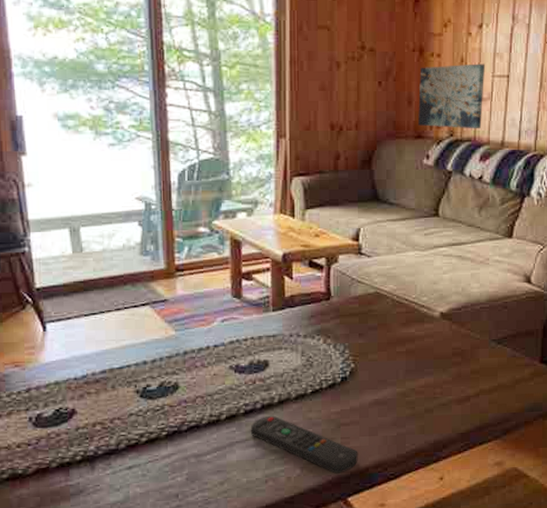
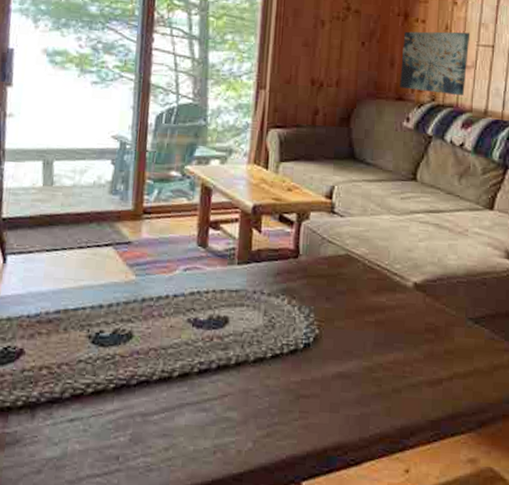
remote control: present [250,415,358,474] -> none [202,378,317,452]

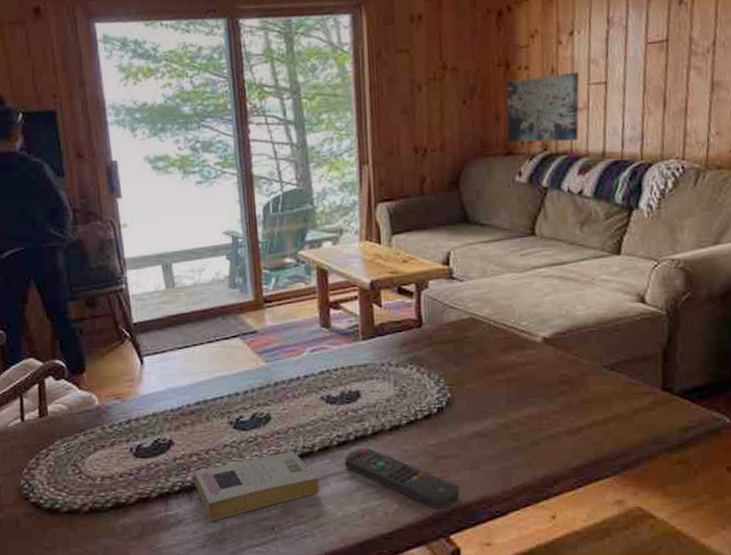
book: none [40,374,173,445] -> present [194,451,319,522]
remote control: none [202,378,317,452] -> present [344,447,460,509]

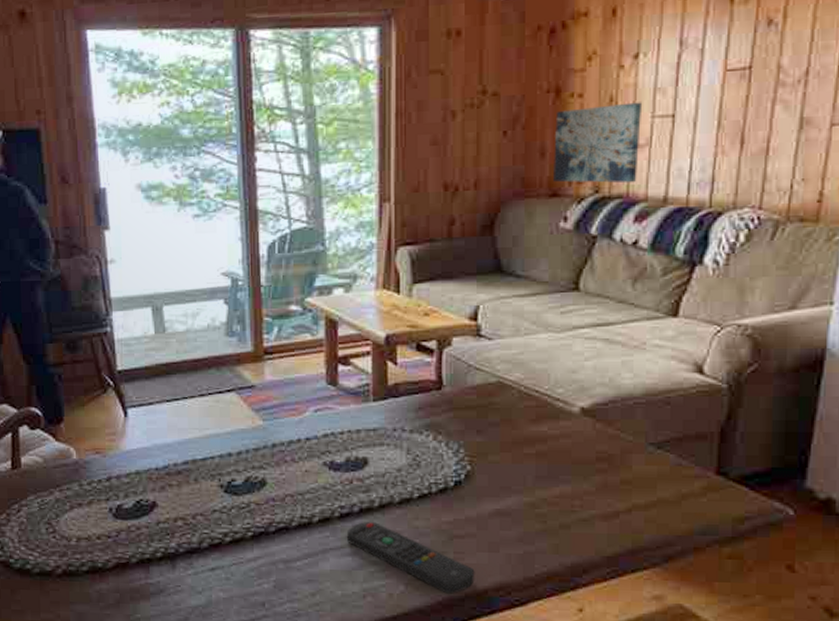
book: present [194,451,319,522] -> none [178,520,316,594]

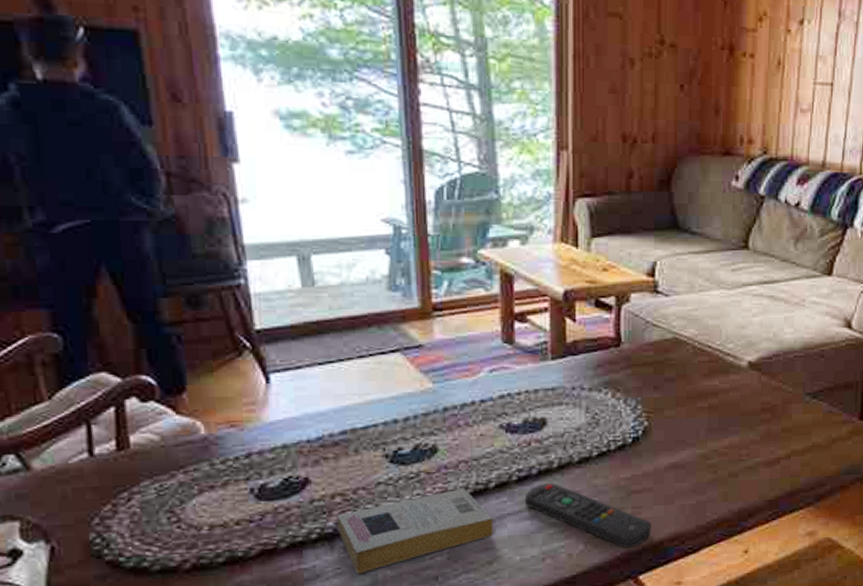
book: none [178,520,316,594] -> present [337,488,493,575]
wall art: present [553,102,641,183] -> none [727,67,805,147]

